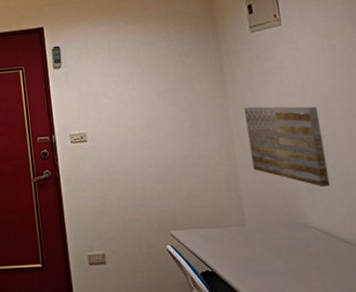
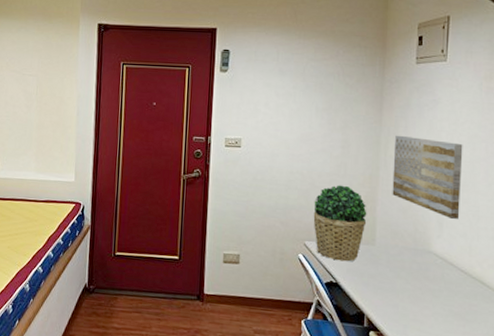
potted plant: none [172,166,233,248] -> present [313,185,367,262]

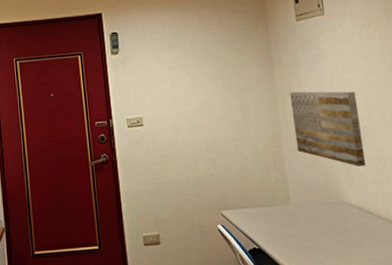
potted plant: present [313,185,367,262] -> none [223,148,279,226]

